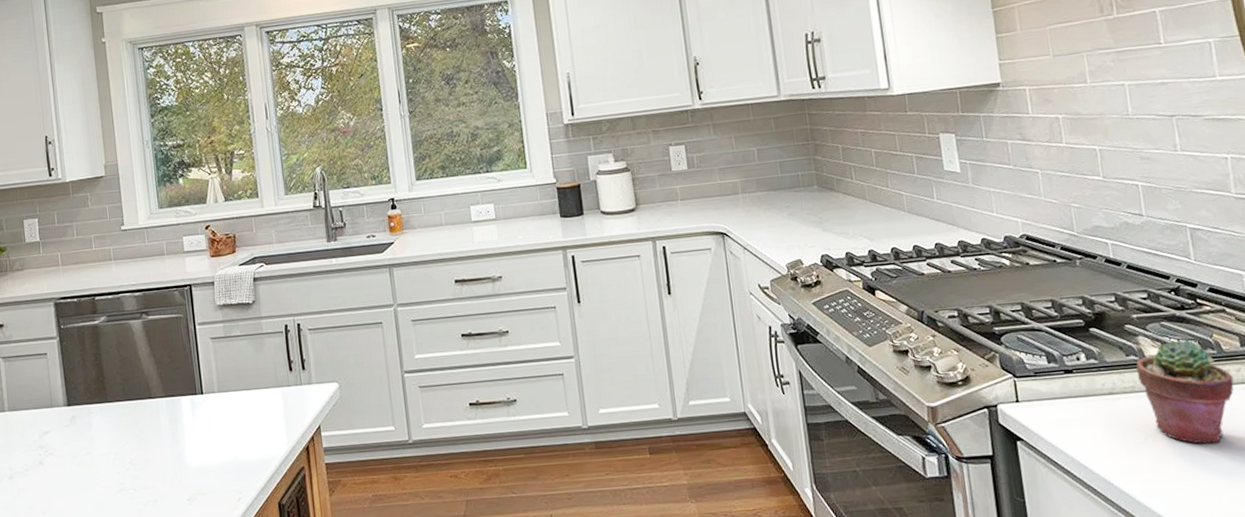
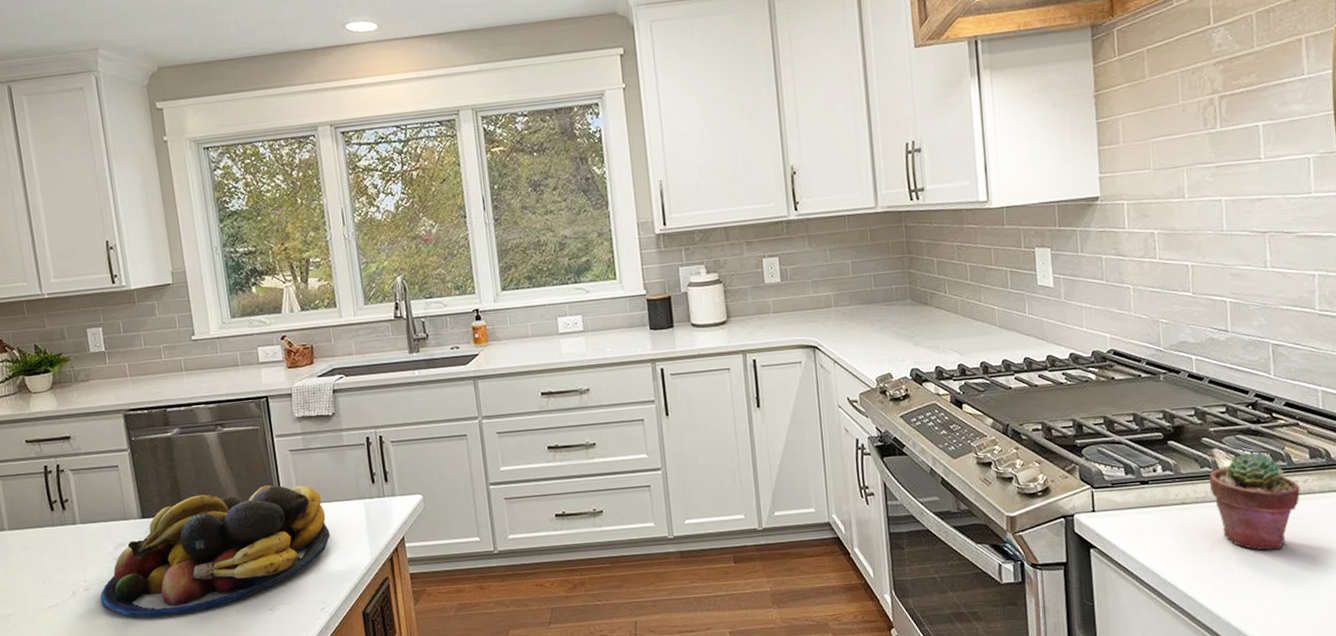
fruit bowl: none [24,372,248,507] -> present [100,485,330,617]

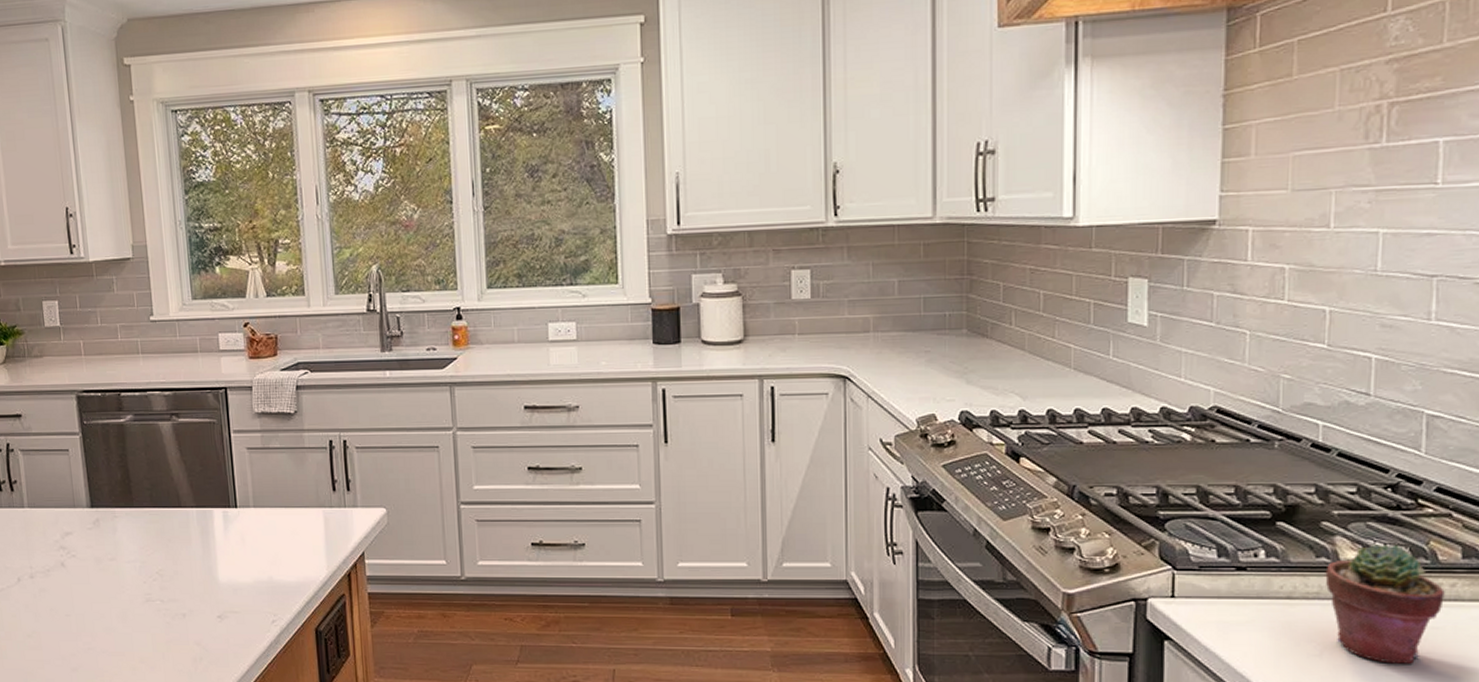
fruit bowl: present [100,485,330,617] -> none [45,483,285,612]

